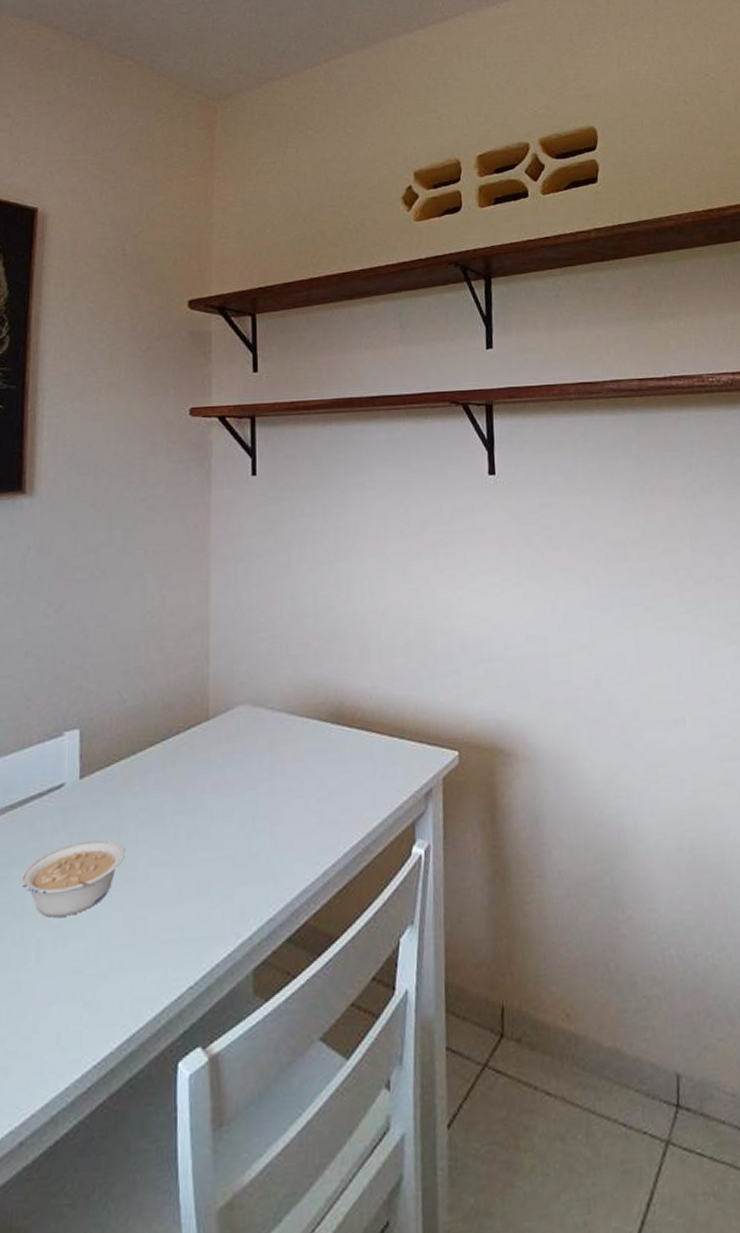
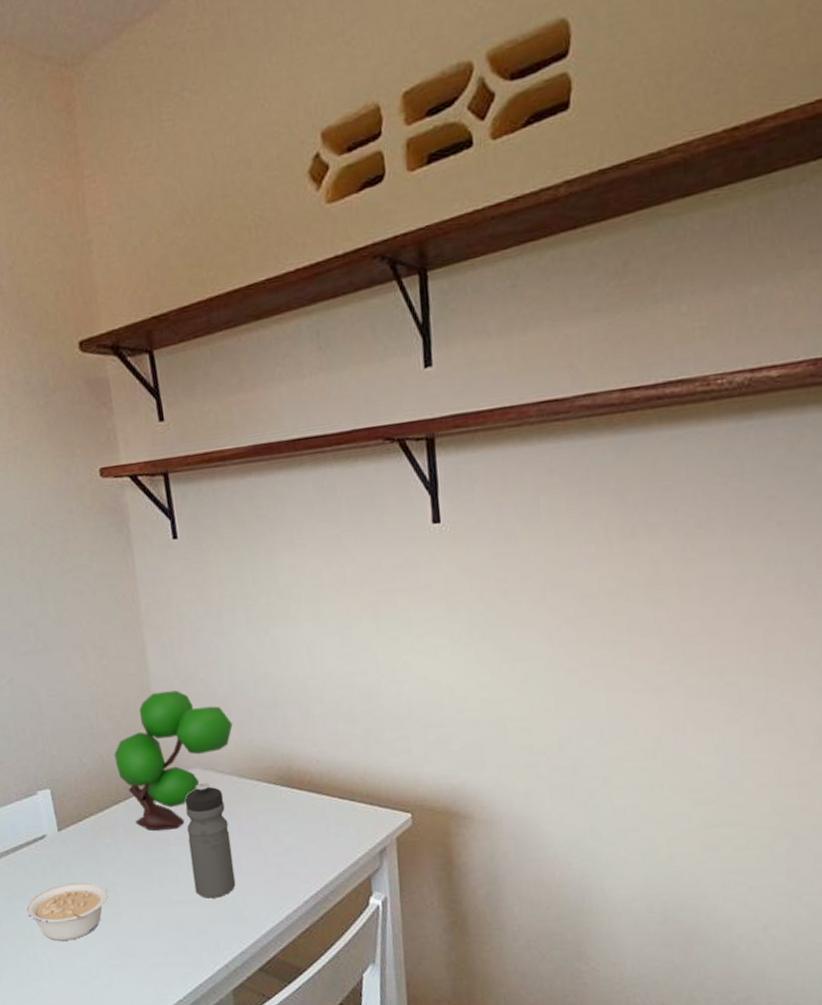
plant: none [158,622,288,776] -> present [114,690,233,831]
water bottle: none [226,721,272,855] -> present [185,783,236,898]

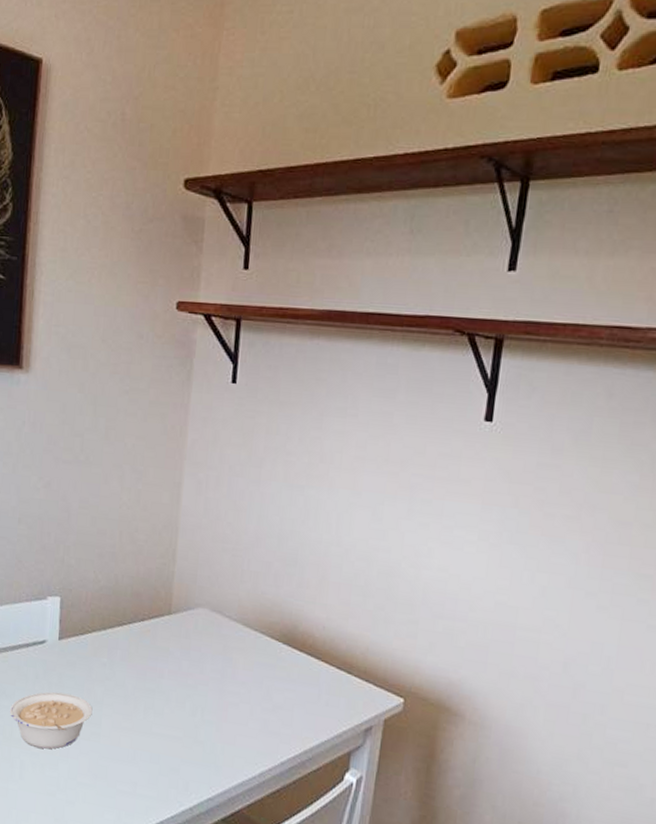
plant: present [114,690,233,831] -> none [128,526,249,663]
water bottle: present [185,783,236,898] -> none [177,624,225,740]

